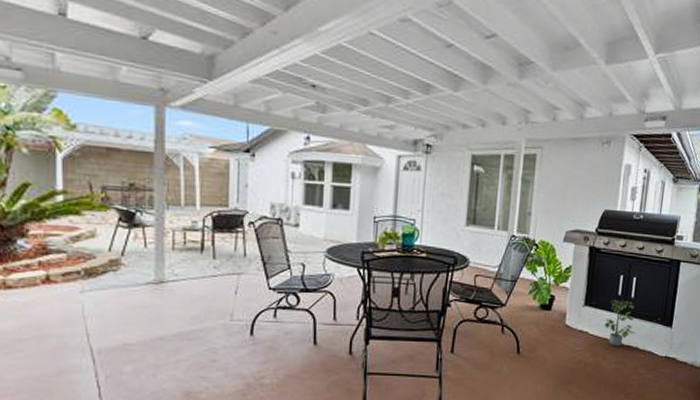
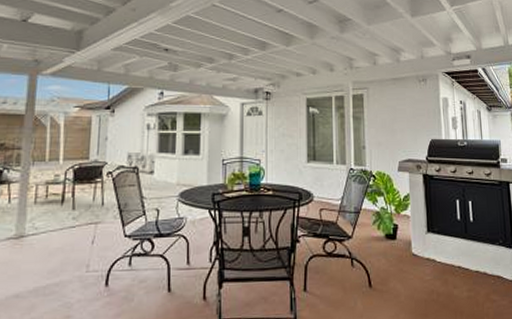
potted plant: present [604,299,636,347] -> none [449,224,482,273]

